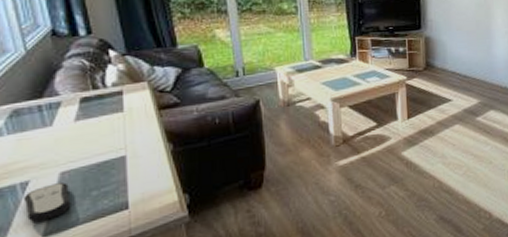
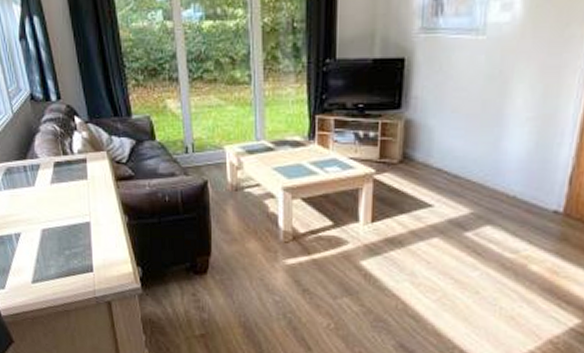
remote control: present [23,182,71,222] -> none [17,238,51,269]

